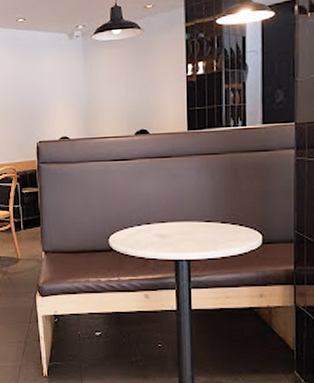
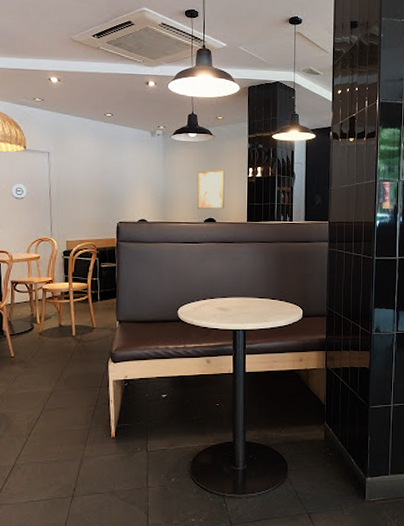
wall art: none [124,69,158,121] -> present [196,169,225,210]

